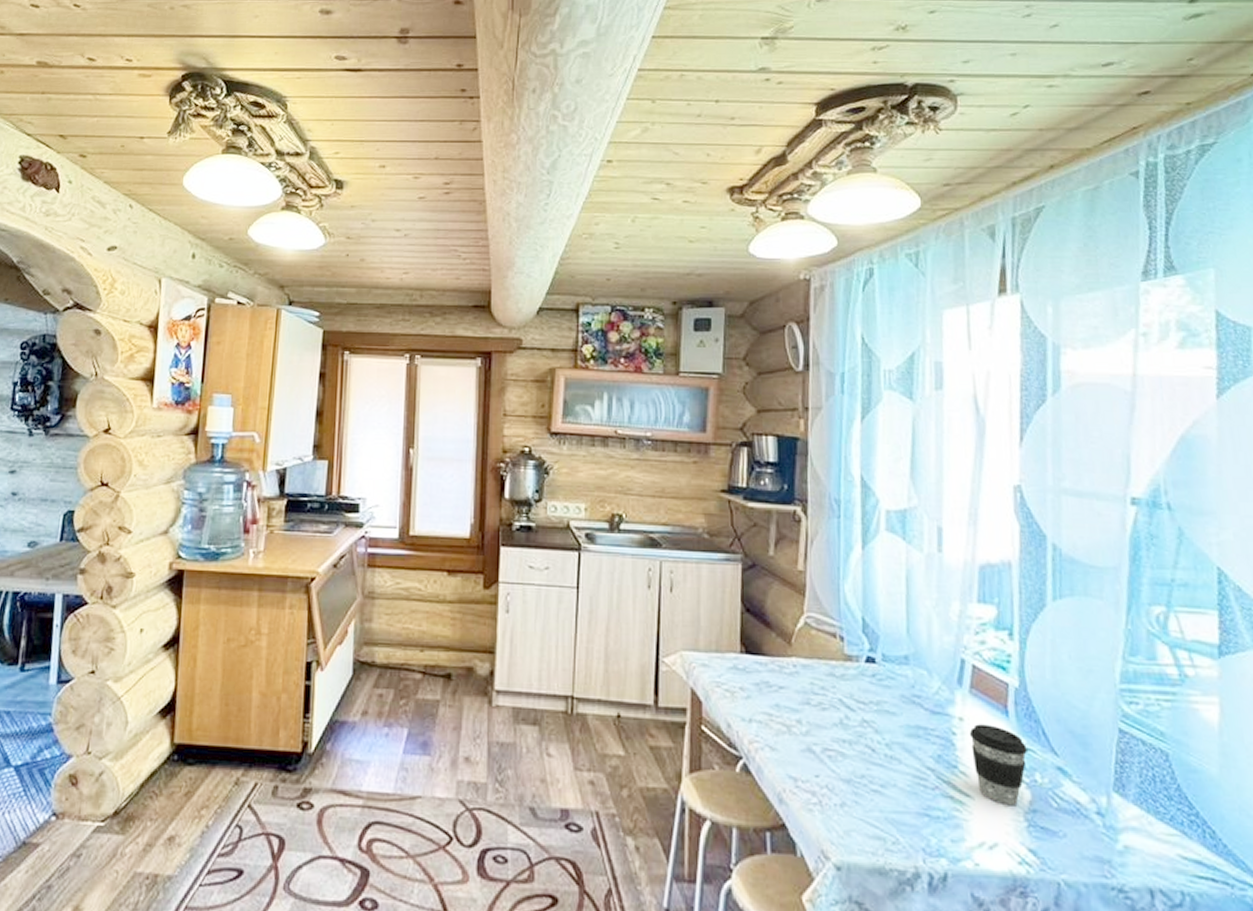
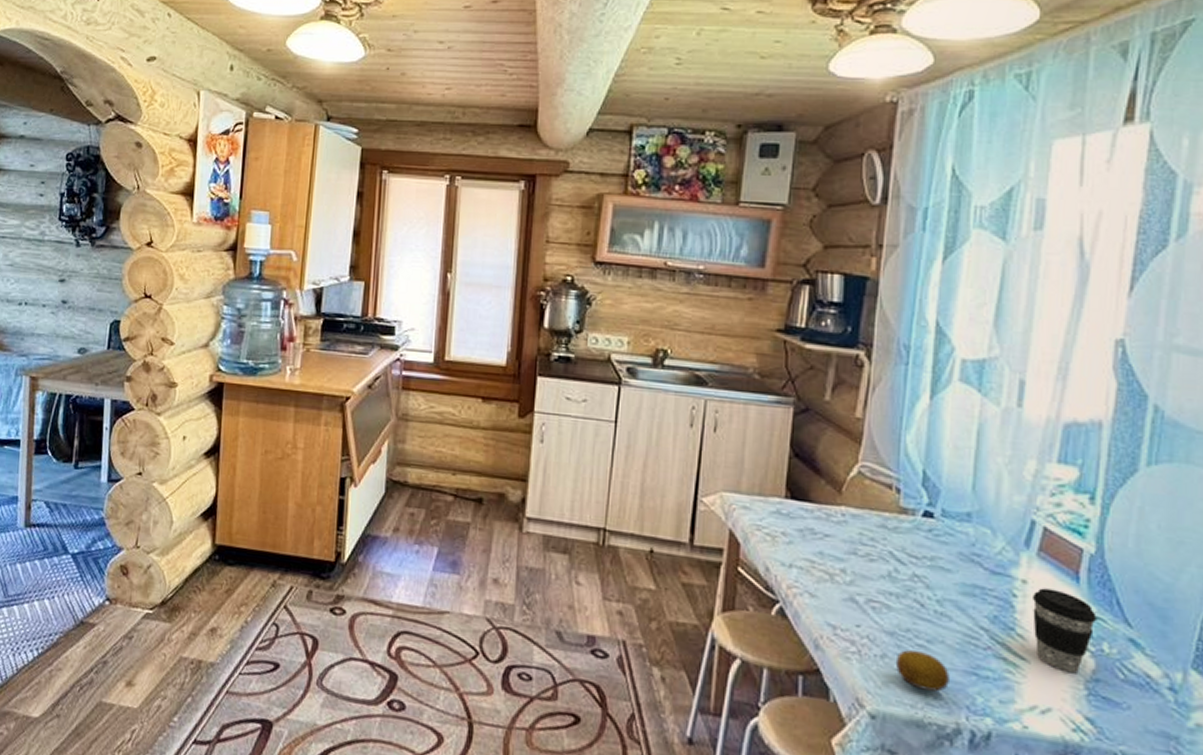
fruit: none [854,796,905,836] -> present [895,650,950,692]

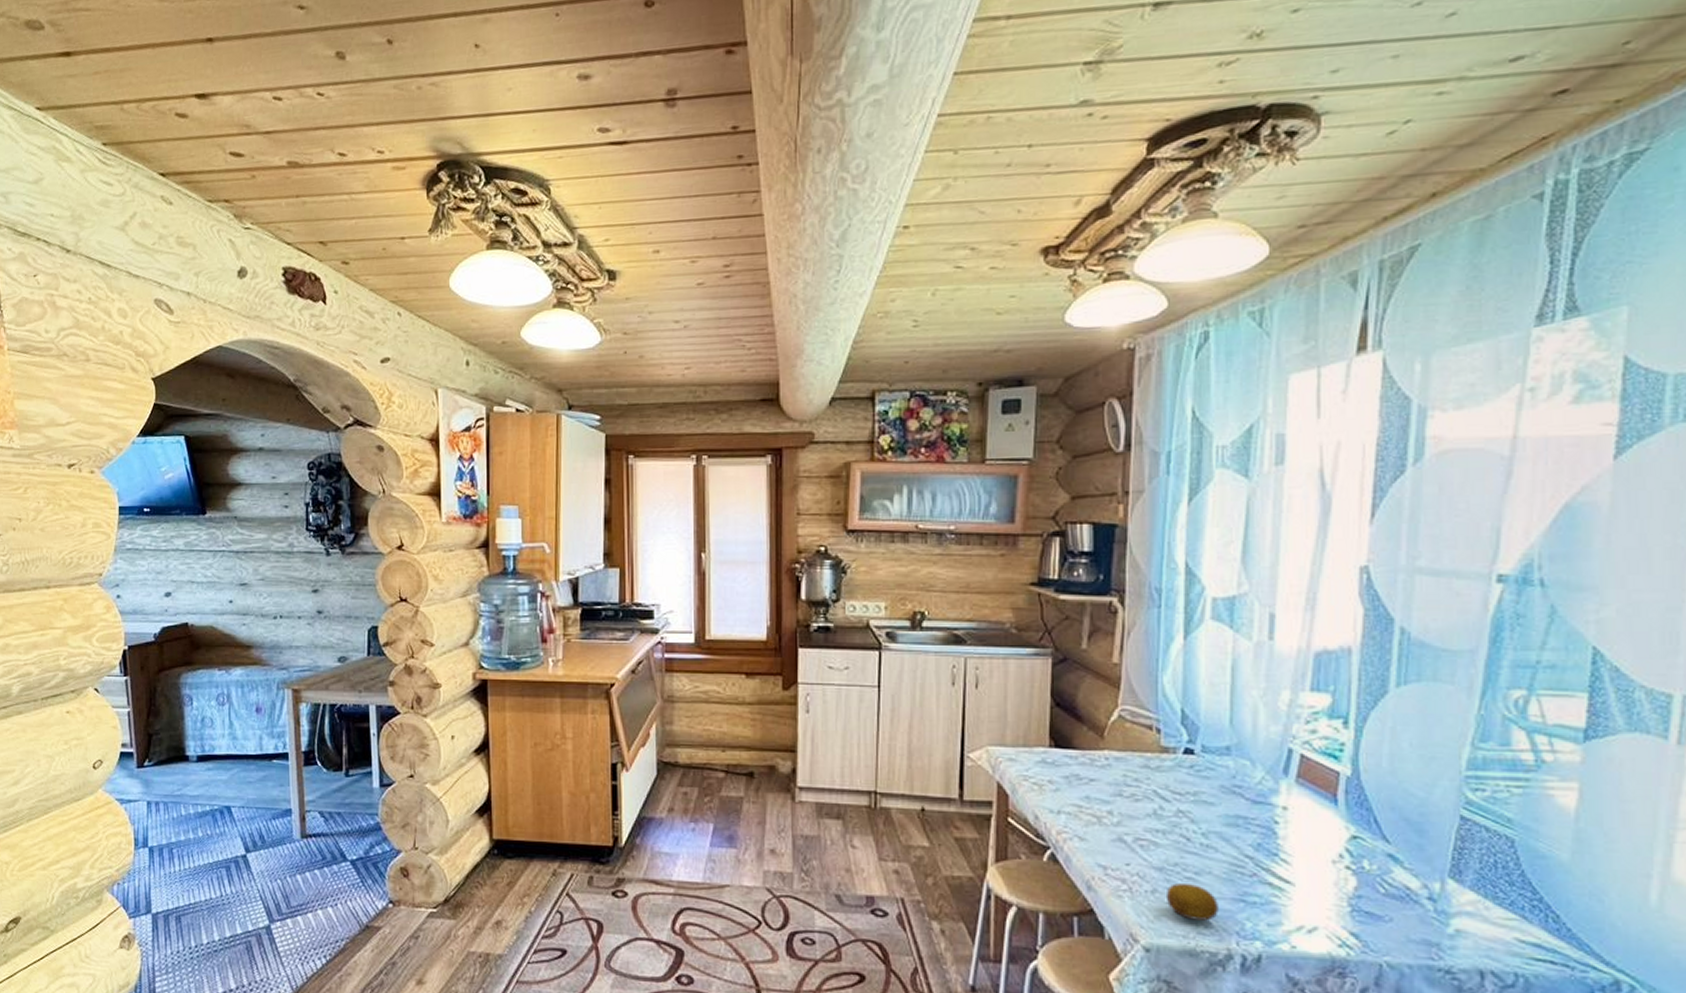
coffee cup: present [1031,588,1097,673] -> none [1293,813,1356,891]

